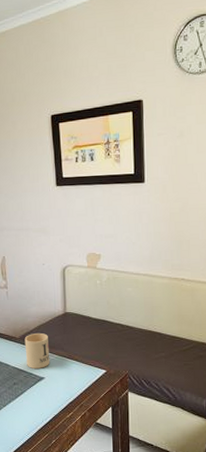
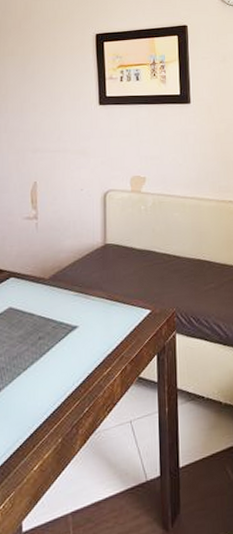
mug: present [24,332,50,368] -> none [55,270,86,316]

